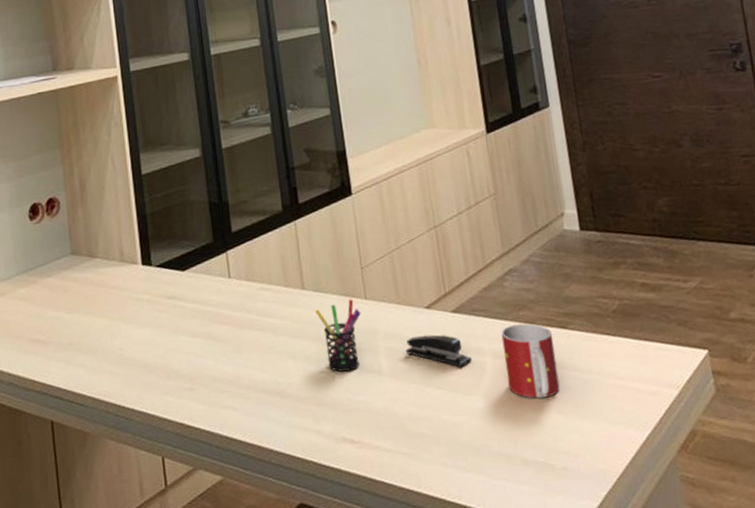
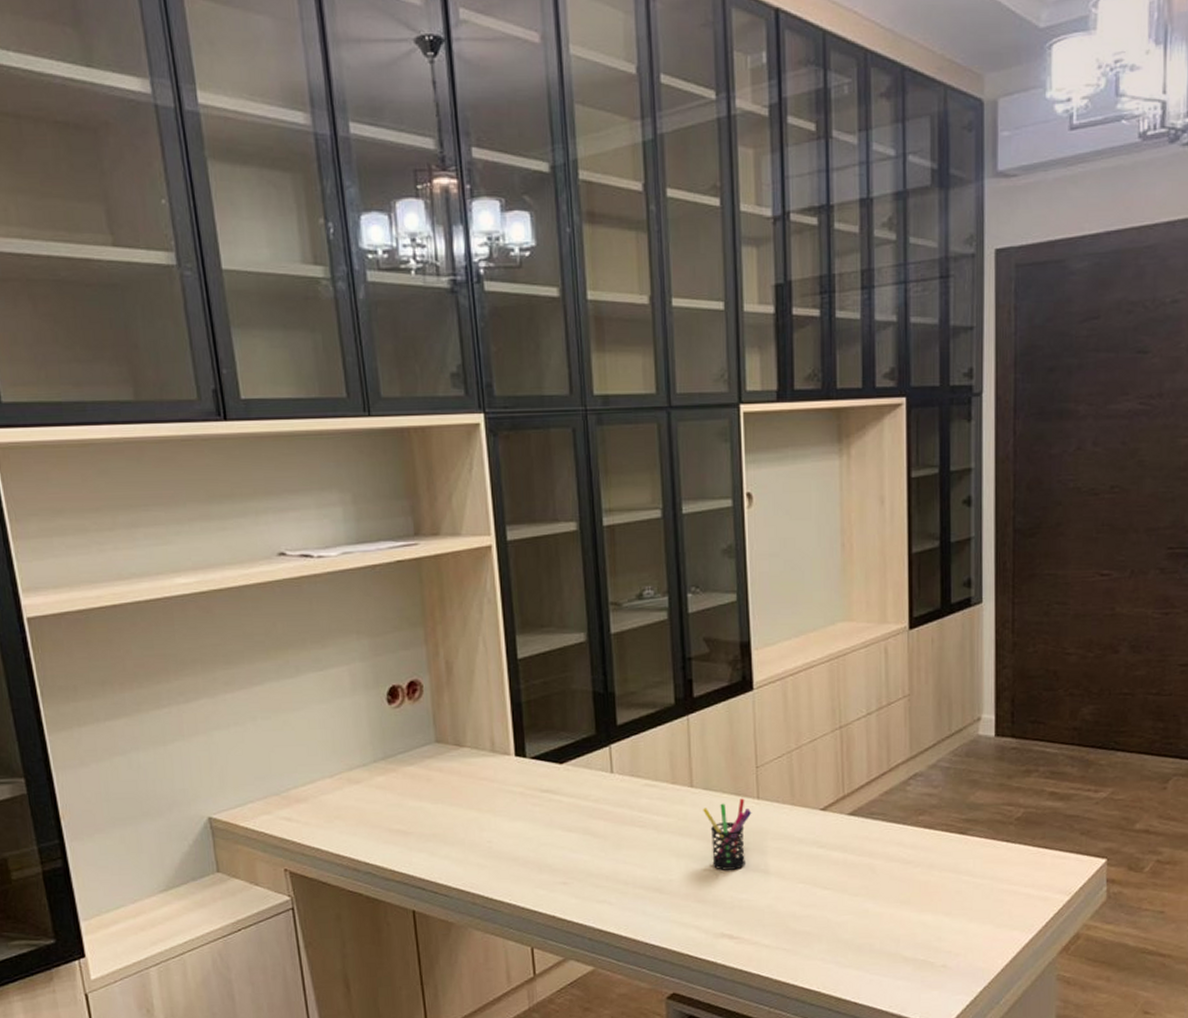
stapler: present [405,334,472,368] -> none [795,836,863,870]
mug: present [501,323,560,399] -> none [897,828,951,901]

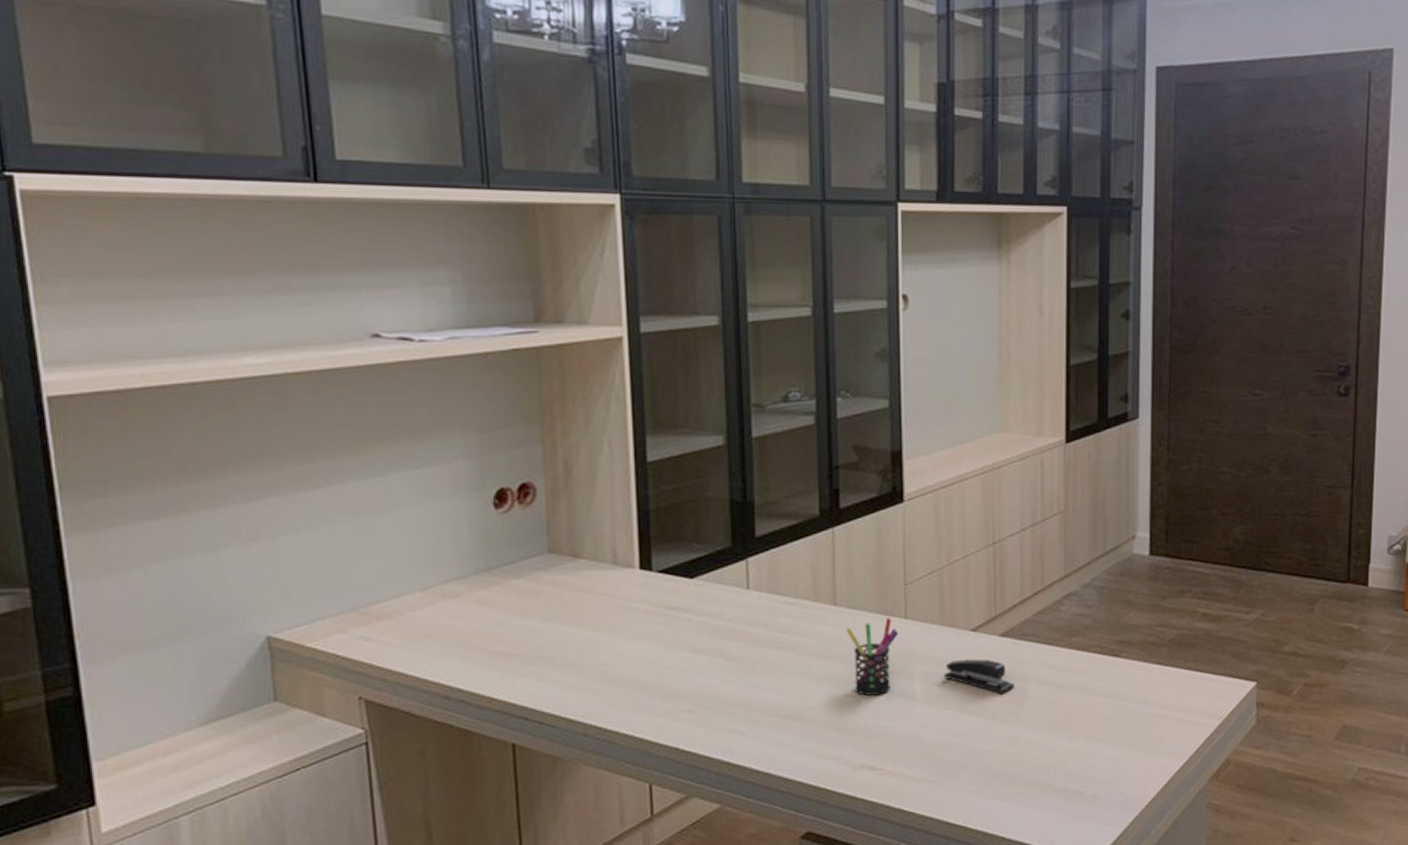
stapler: none [795,836,863,870] -> present [943,659,1014,694]

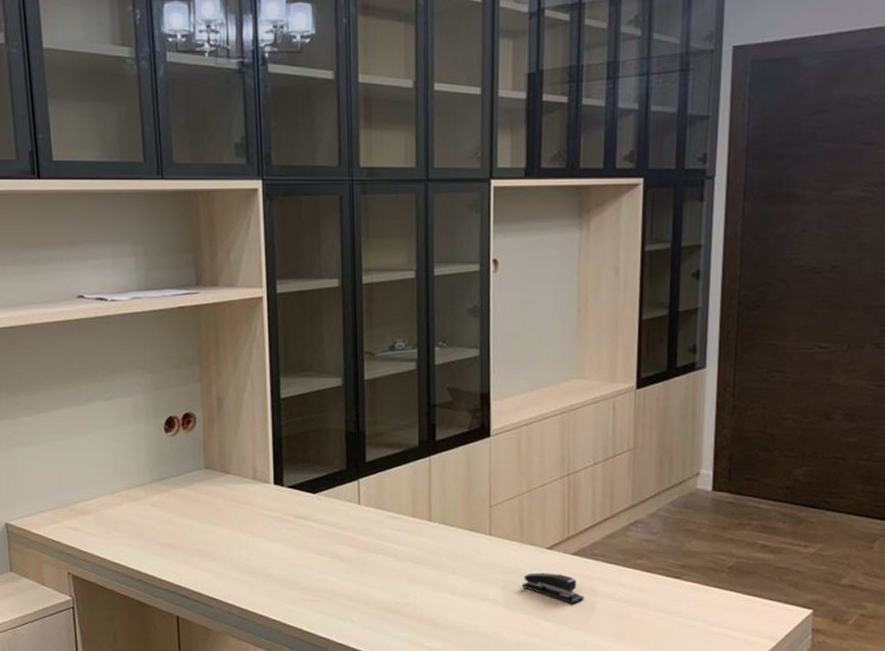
pen holder: present [846,618,899,696] -> none [439,534,484,598]

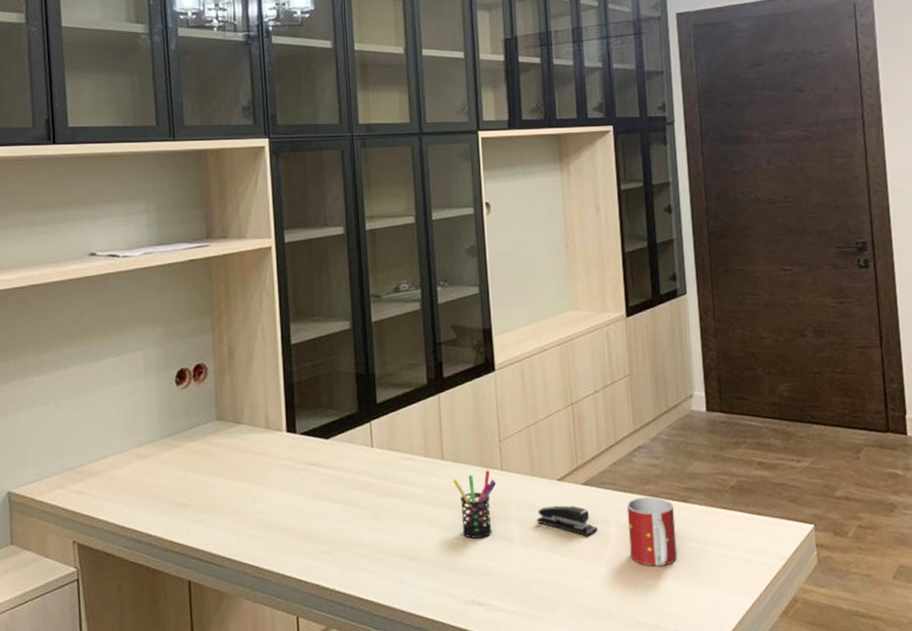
pen holder: none [439,534,484,598] -> present [453,470,497,539]
mug: none [615,571,666,638] -> present [627,497,678,567]

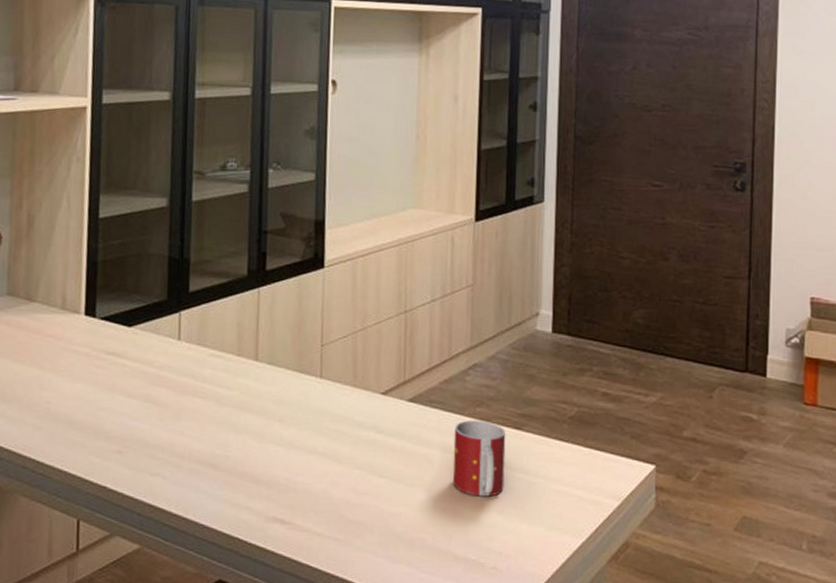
pen holder: present [453,470,497,539] -> none [266,376,314,450]
stapler: present [536,505,598,537] -> none [353,421,420,459]

